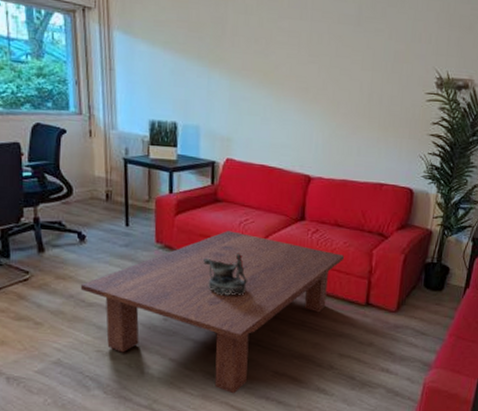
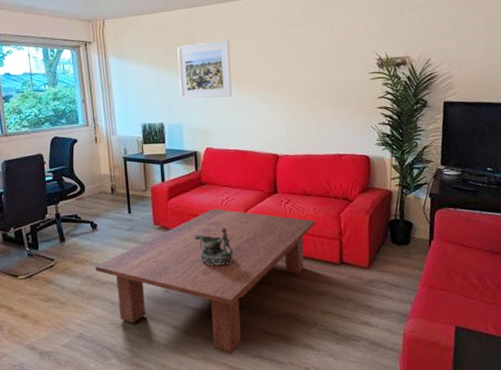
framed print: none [200,28,267,101] -> present [177,40,232,100]

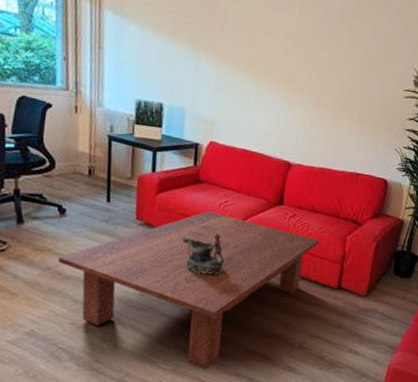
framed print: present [177,40,232,100] -> none [187,15,256,87]

